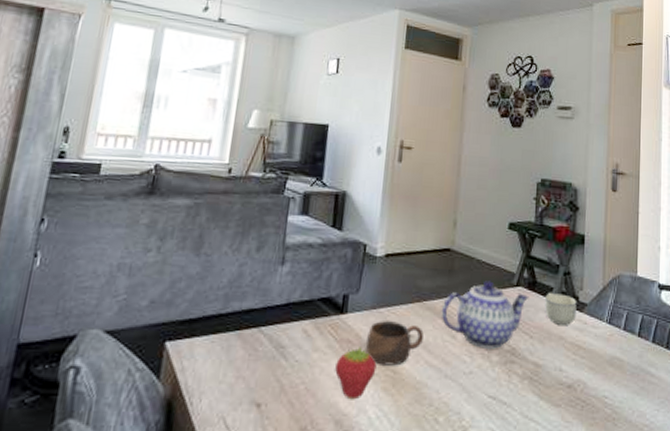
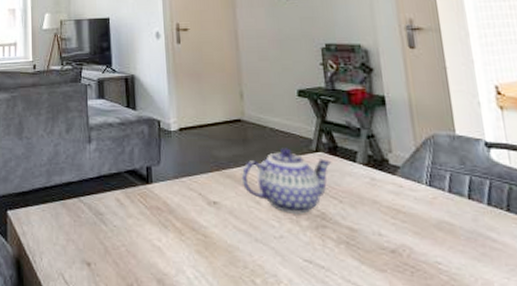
fruit: present [335,347,377,400] -> none [150,213,187,261]
cup: present [365,321,424,366] -> none [173,189,228,230]
cup: present [545,292,577,325] -> none [350,156,389,189]

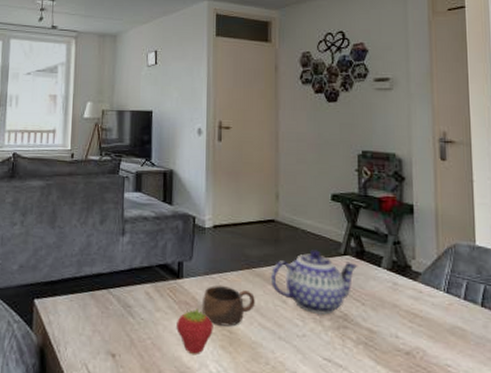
fruit: none [150,213,187,261] -> present [177,308,213,356]
cup: none [173,189,228,230] -> present [201,285,255,326]

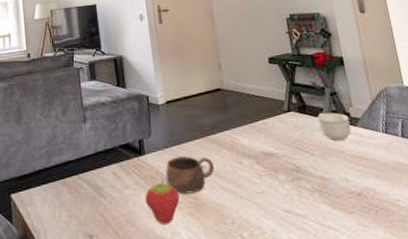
teapot: present [270,250,358,316] -> none [224,110,302,171]
cup: none [375,260,410,293] -> present [317,112,352,141]

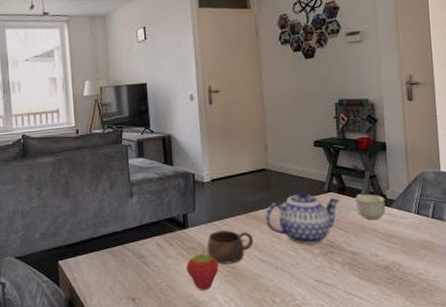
teapot: none [224,110,302,171] -> present [265,190,341,245]

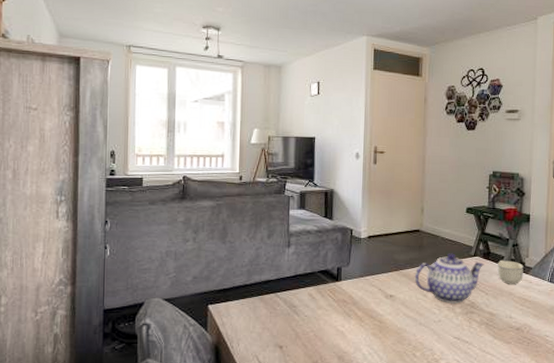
fruit: present [186,252,219,291] -> none [335,305,367,342]
cup: present [206,230,253,264] -> none [357,286,401,317]

